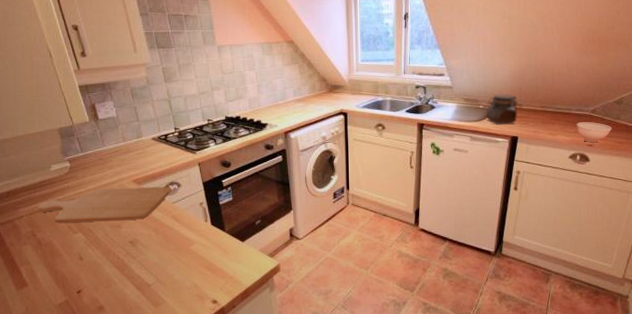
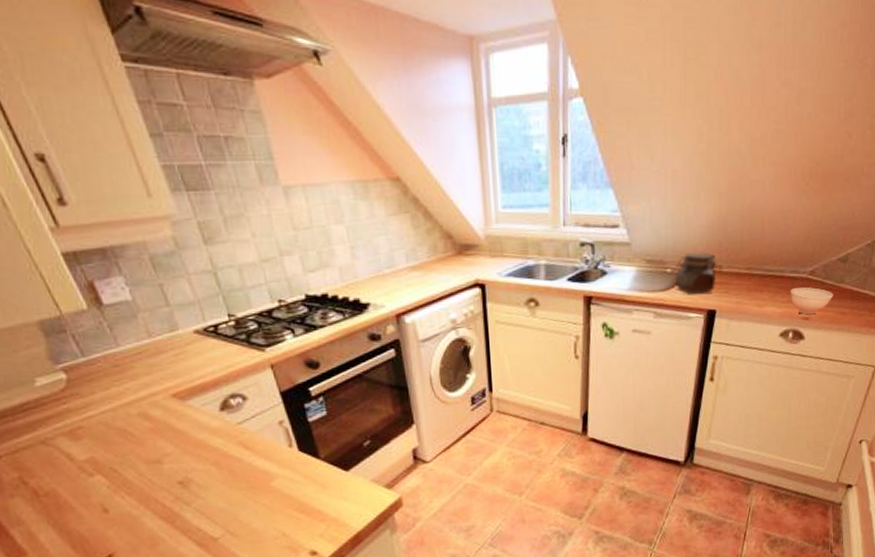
chopping board: present [38,186,172,224] -> none [23,400,234,464]

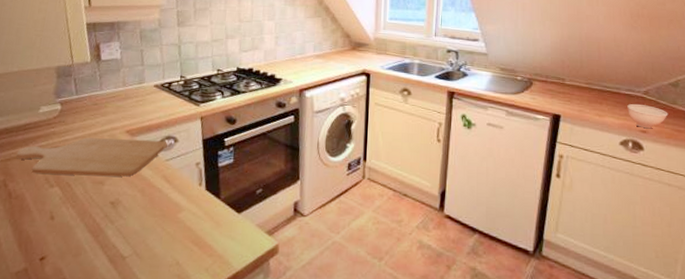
chopping board: none [23,400,234,464] -> present [16,137,167,177]
jar: present [674,251,717,294] -> none [524,65,560,100]

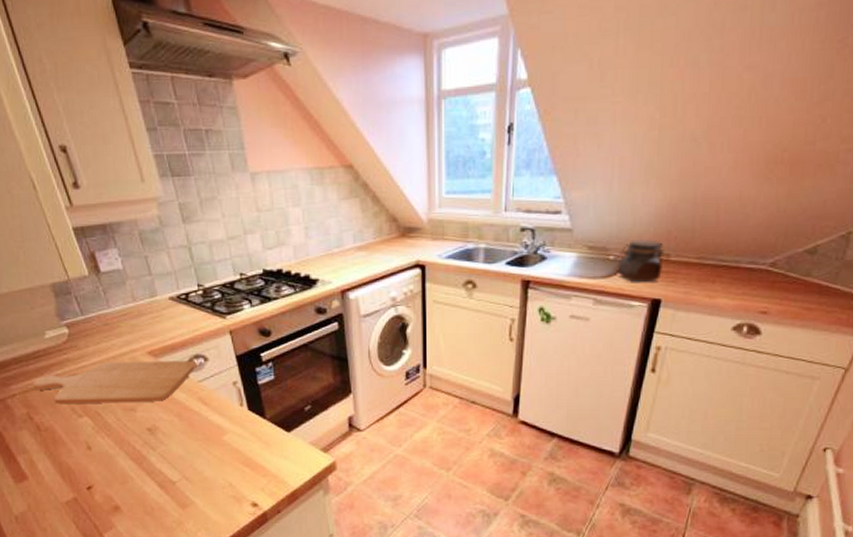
jar: none [524,65,560,100] -> present [617,239,664,282]
bowl: present [627,103,668,129] -> none [746,279,798,309]

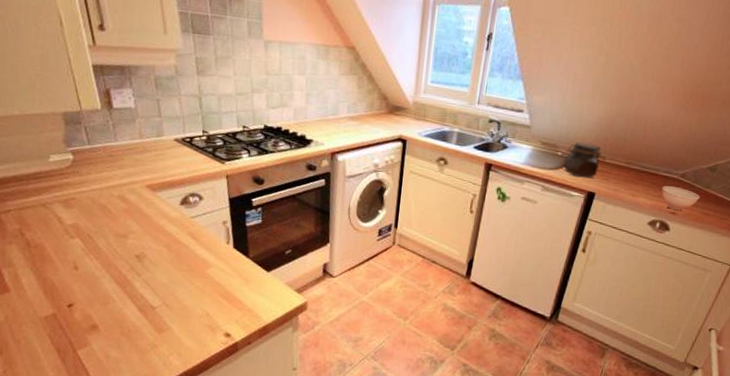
chopping board: present [33,360,197,405] -> none [29,190,192,232]
bowl: none [746,279,798,309] -> present [661,185,700,211]

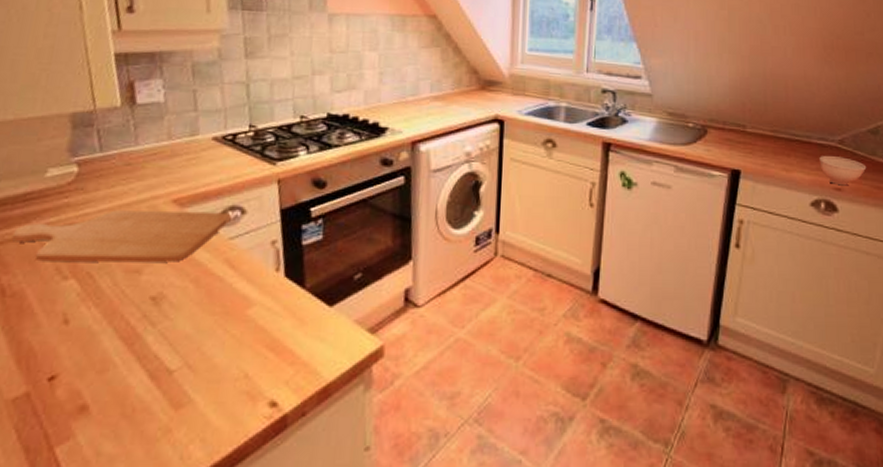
chopping board: none [29,190,192,232] -> present [12,210,231,263]
jar: present [562,141,602,177] -> none [696,109,740,152]

